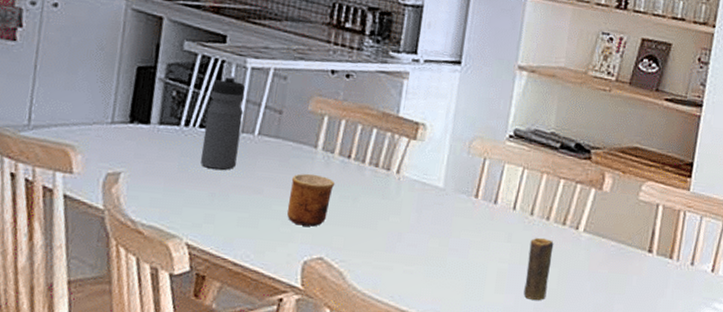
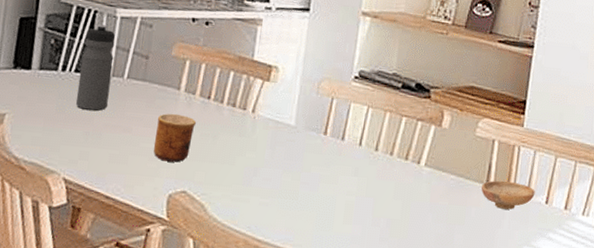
candle: present [523,237,554,301] -> none [370,171,398,231]
bowl: none [643,247,701,278] -> present [481,180,535,210]

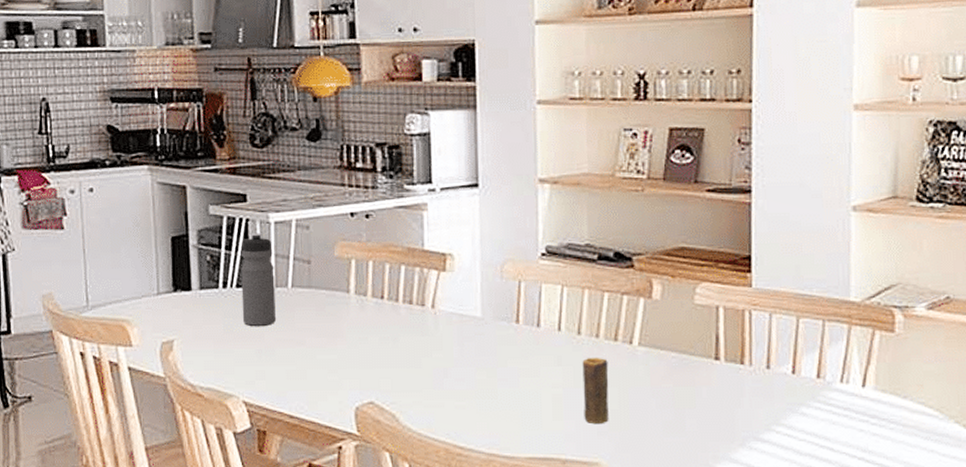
cup: present [153,113,197,162] -> none [330,320,373,372]
candle: none [370,171,398,231] -> present [582,357,609,425]
bowl: present [481,180,535,210] -> none [710,352,777,385]

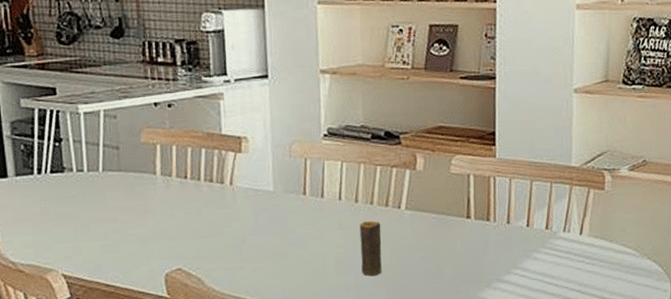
water bottle: present [241,233,276,326] -> none [53,123,89,207]

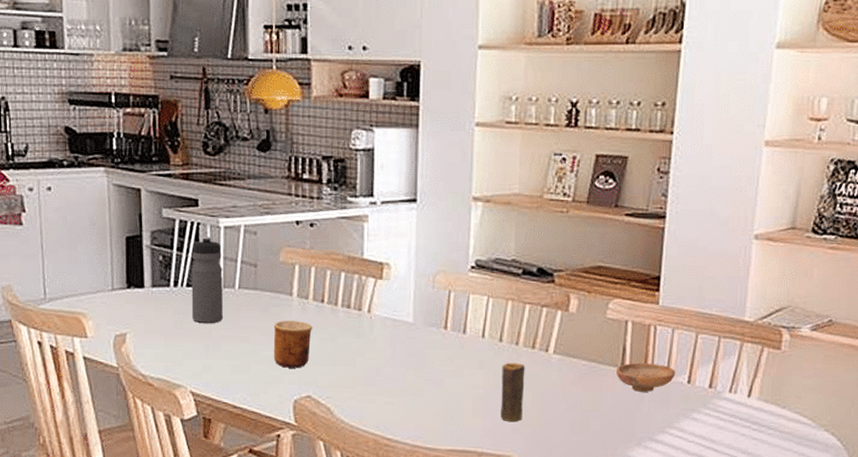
water bottle: none [53,123,89,207] -> present [191,236,223,323]
cup: none [139,198,179,244] -> present [273,321,313,368]
bowl: none [462,211,516,238] -> present [616,362,676,392]

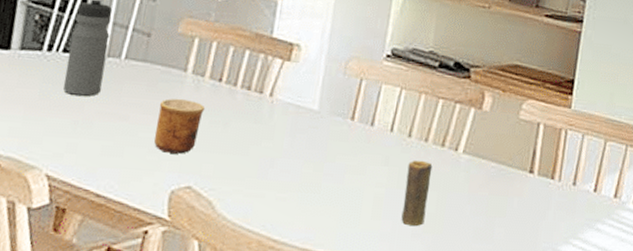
bowl: present [616,362,676,392] -> none [524,167,583,199]

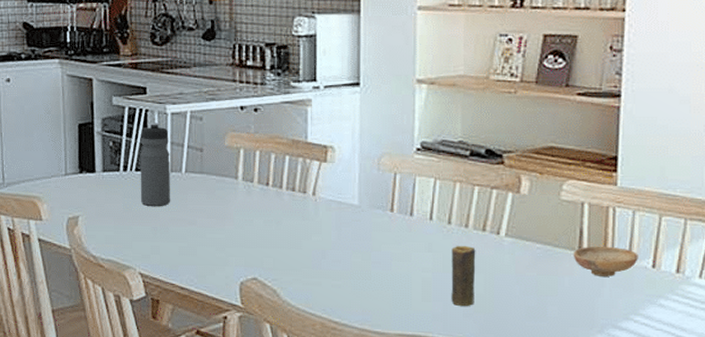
cup: present [154,98,206,154] -> none [219,204,258,250]
bowl: none [524,167,583,199] -> present [573,246,638,277]

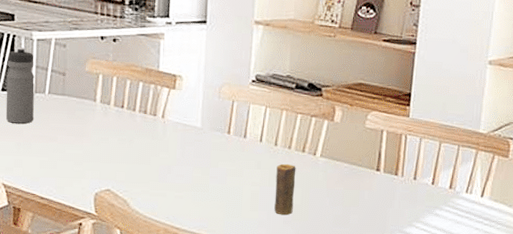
bowl: present [573,246,638,277] -> none [372,166,422,191]

